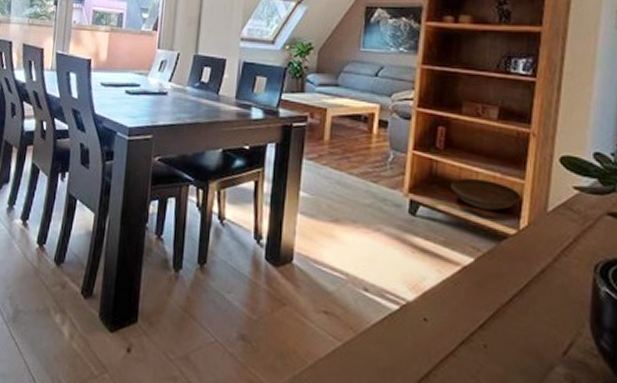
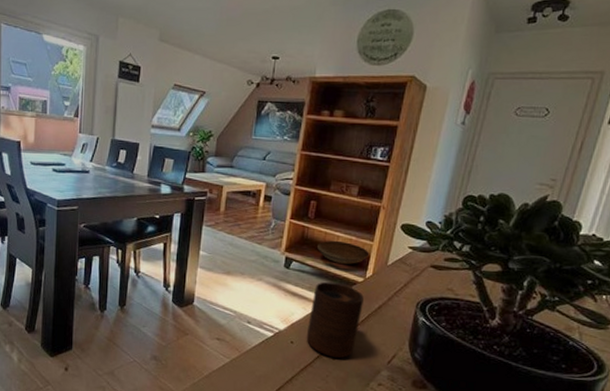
cup: none [444,233,519,345] -> present [306,281,364,358]

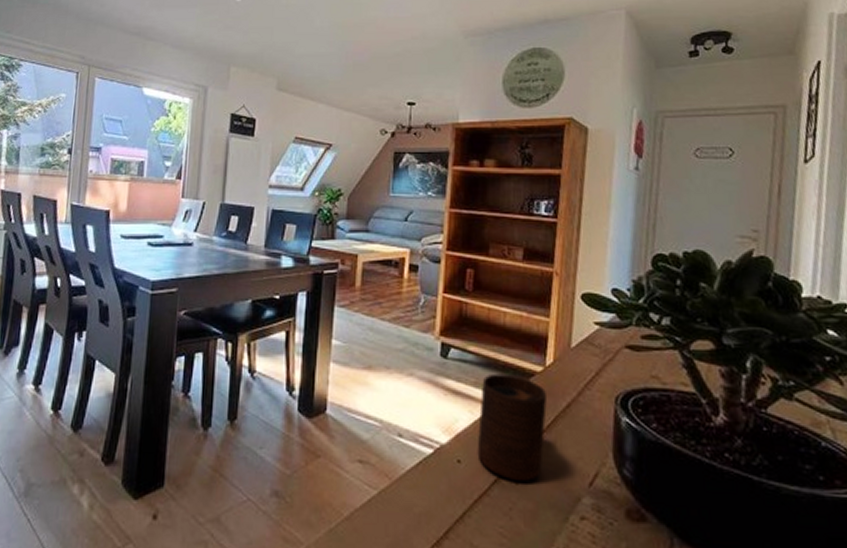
decorative bowl: present [317,240,370,265] -> none [480,318,547,350]

